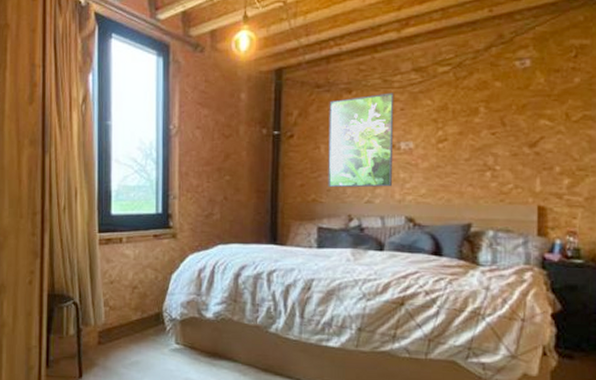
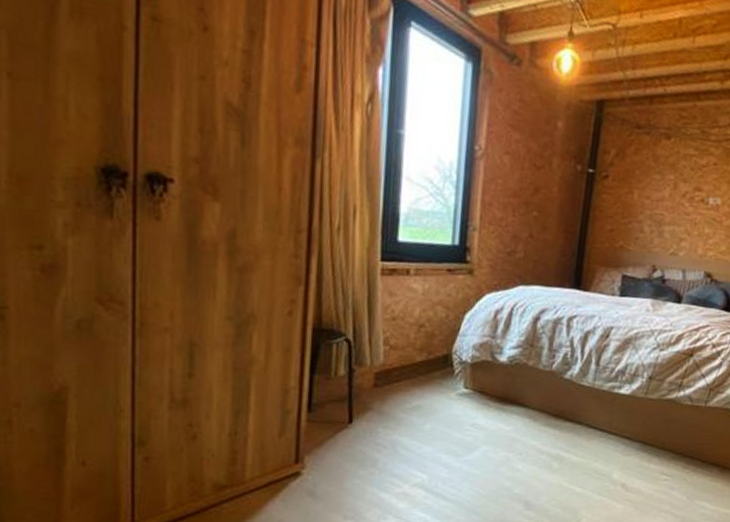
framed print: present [328,93,394,188] -> none [637,144,710,241]

